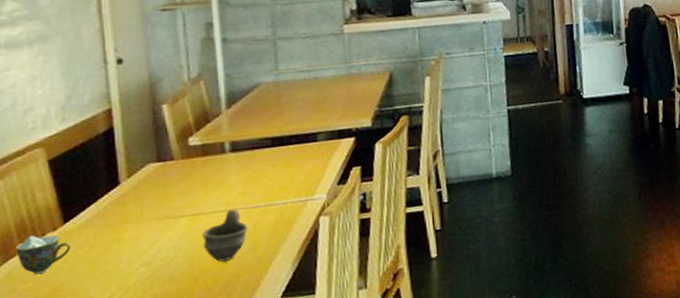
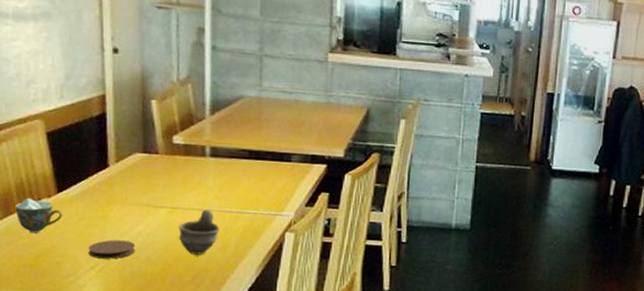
coaster: none [103,260,156,288] -> present [88,240,136,259]

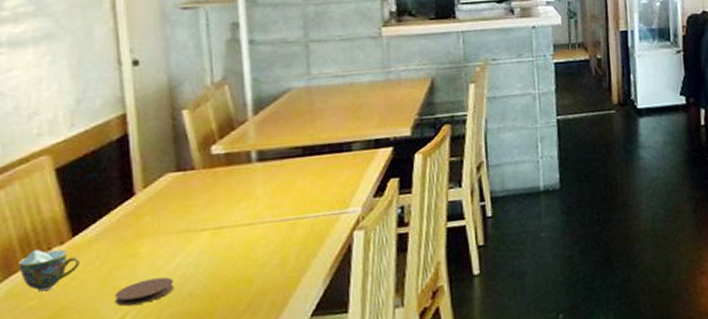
cup: present [178,209,220,255] -> none [225,222,276,278]

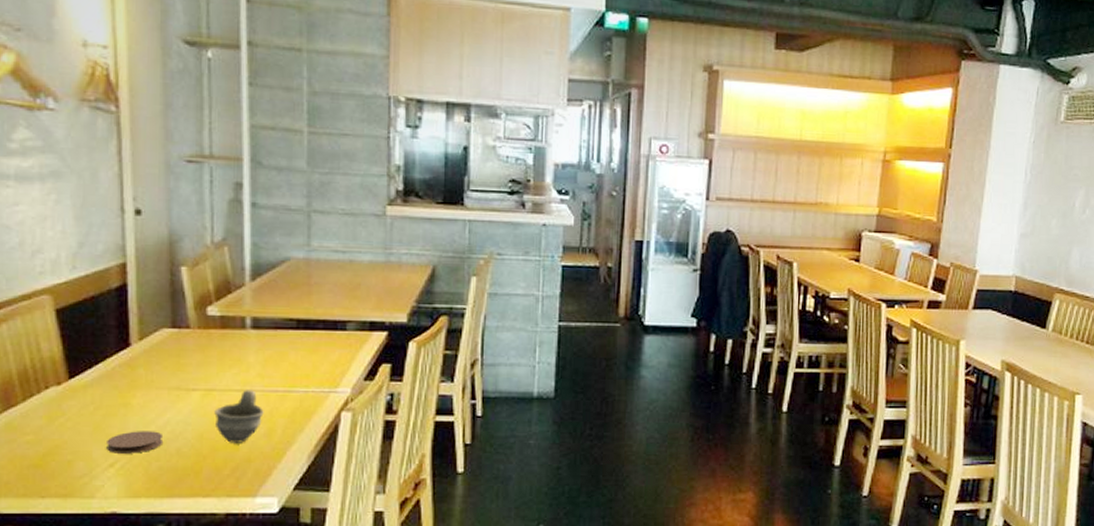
teacup: present [19,249,81,292] -> none [17,386,76,428]
cup: none [225,222,276,278] -> present [214,390,264,443]

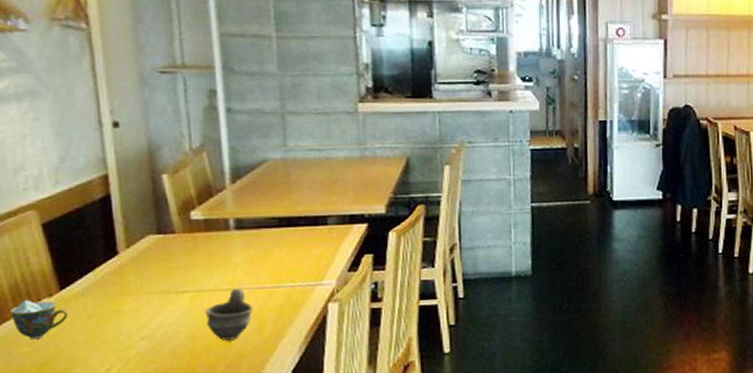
teacup: none [17,386,76,428] -> present [11,300,69,340]
coaster: present [107,431,164,454] -> none [102,334,158,359]

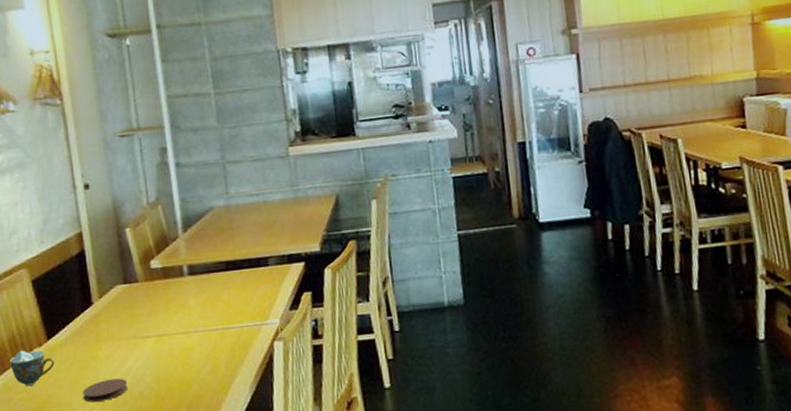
coaster: none [102,334,158,359] -> present [83,378,128,402]
cup: present [205,288,253,341] -> none [166,331,208,382]

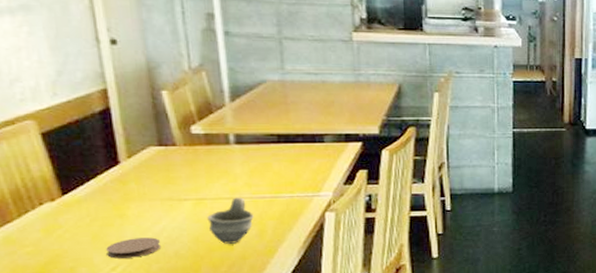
teacup: present [10,350,55,387] -> none [12,203,72,241]
cup: none [166,331,208,382] -> present [207,197,254,244]

